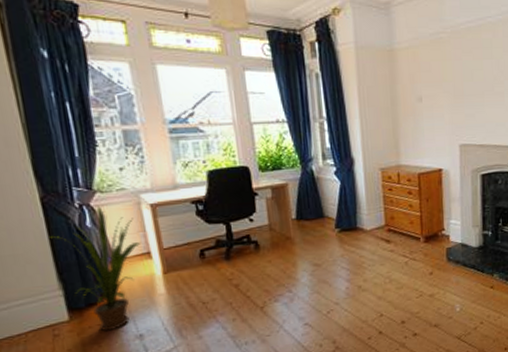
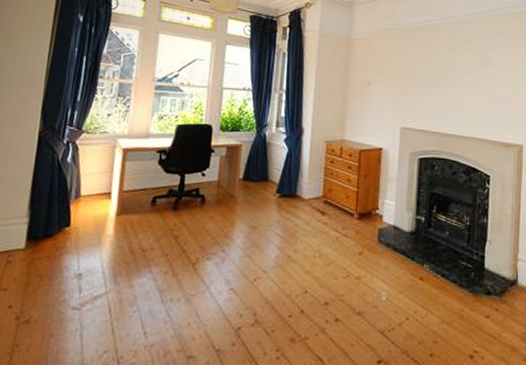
house plant: present [49,206,141,331] -> none [34,145,106,265]

